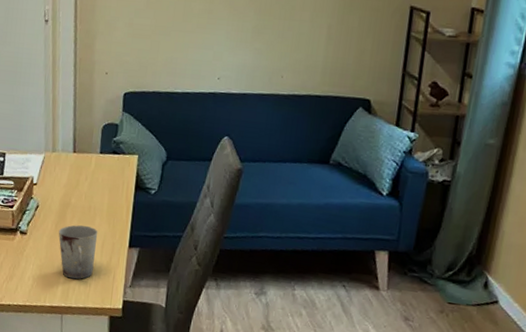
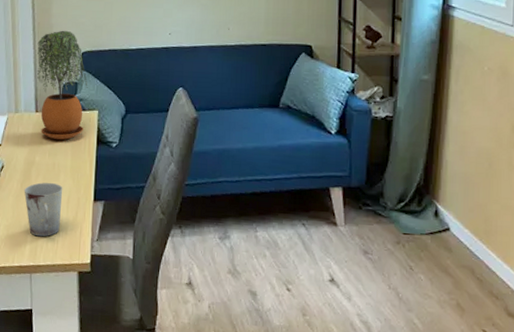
potted plant: none [76,68,129,183] -> present [37,30,88,140]

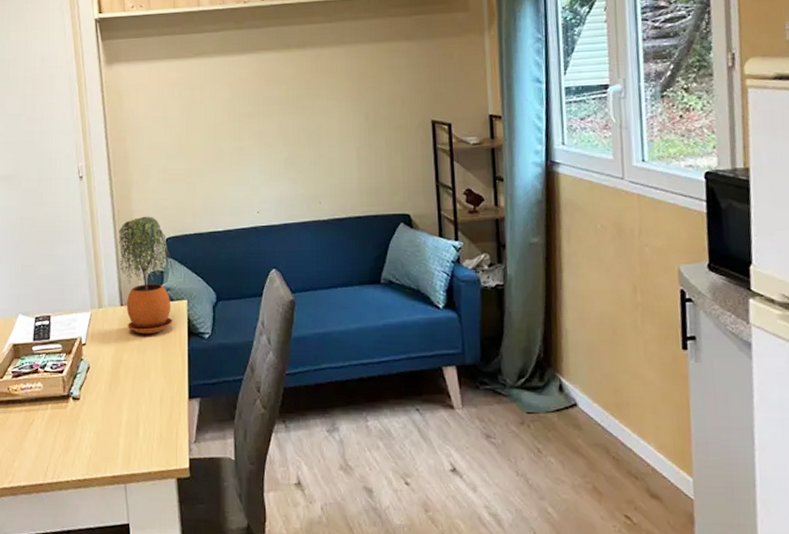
cup: present [24,182,63,237] -> none [113,381,155,442]

